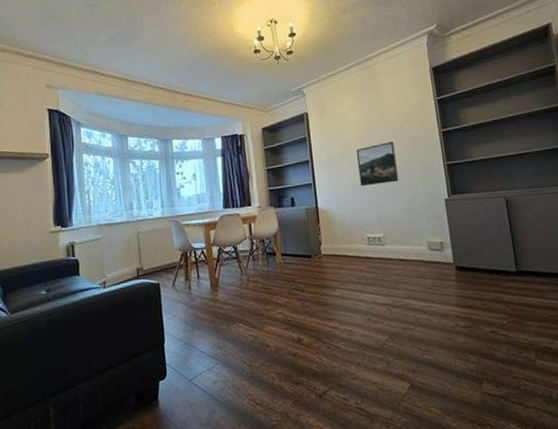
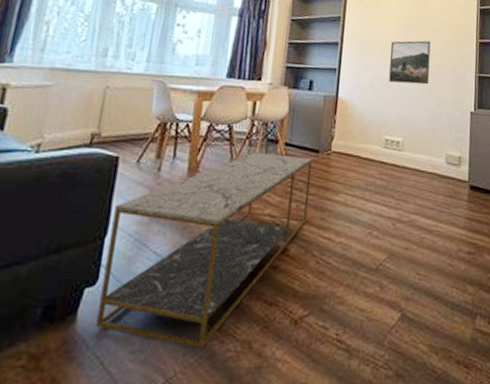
coffee table: none [165,262,313,420] -> present [96,153,313,349]

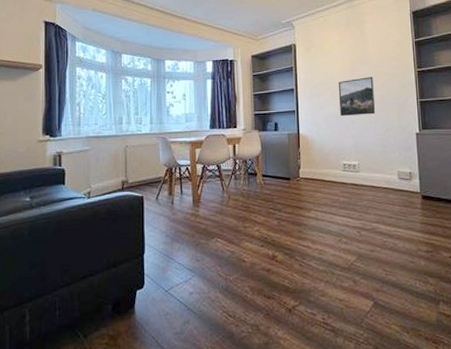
coffee table: present [96,153,313,349] -> none [146,184,288,331]

